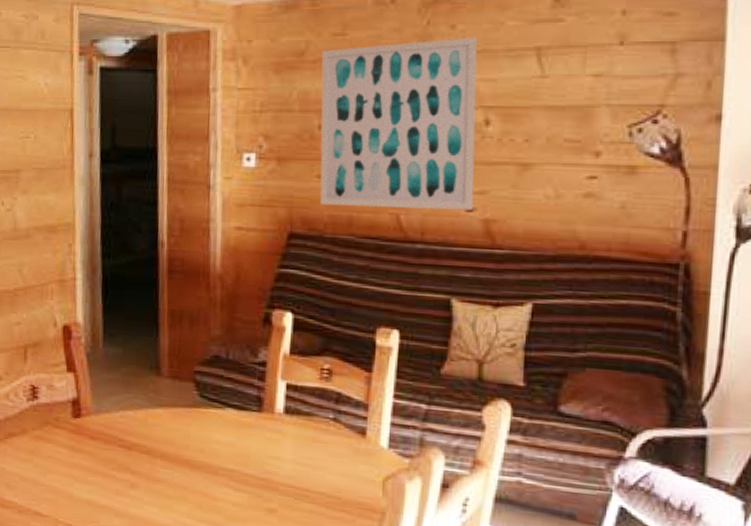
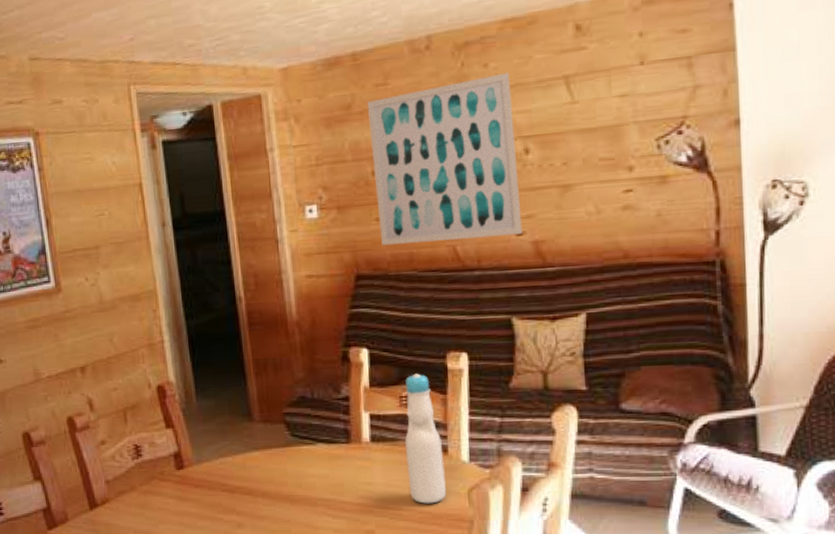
bottle: none [319,346,361,489] -> present [404,373,447,504]

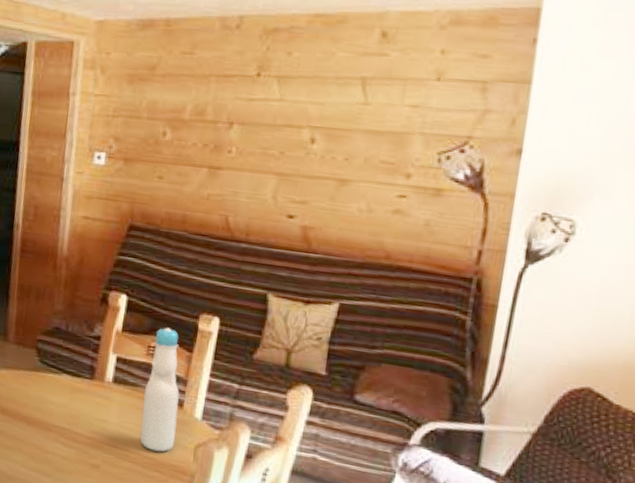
wall art: present [367,72,523,246] -> none [159,63,311,218]

